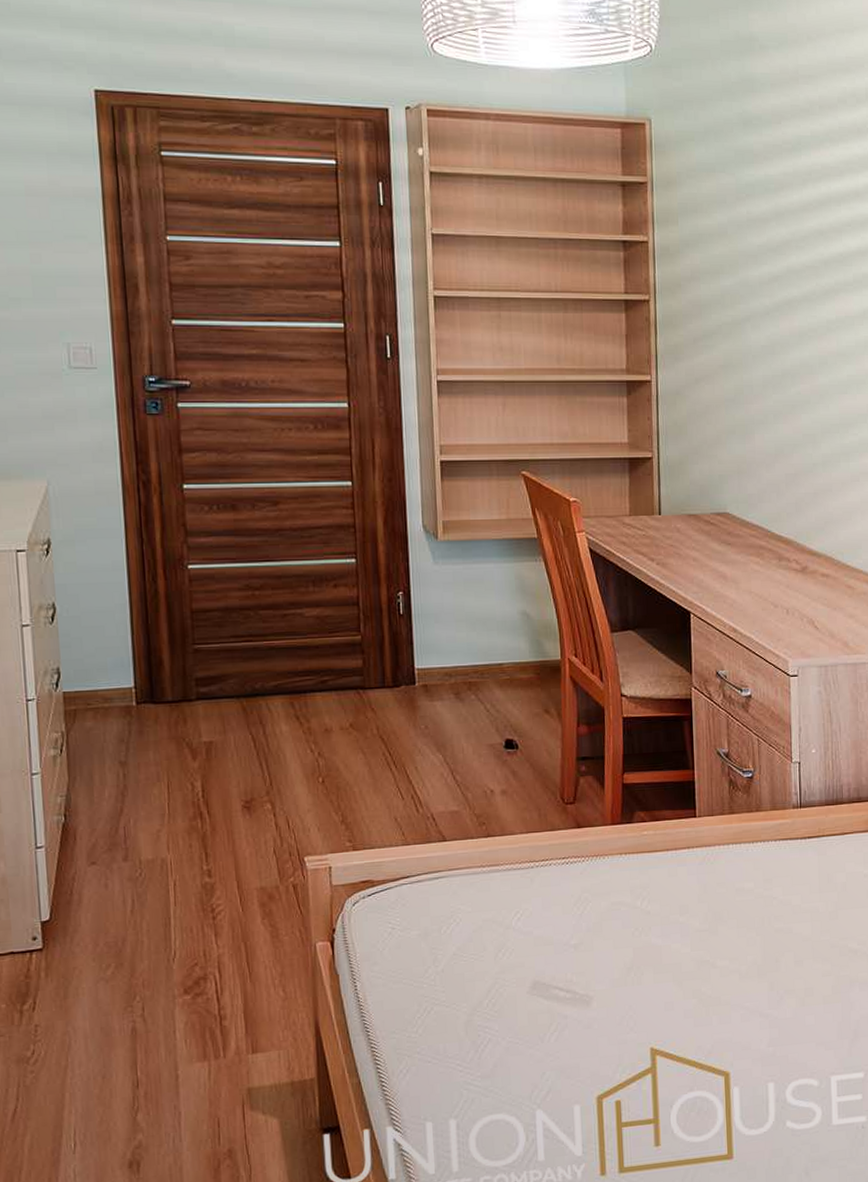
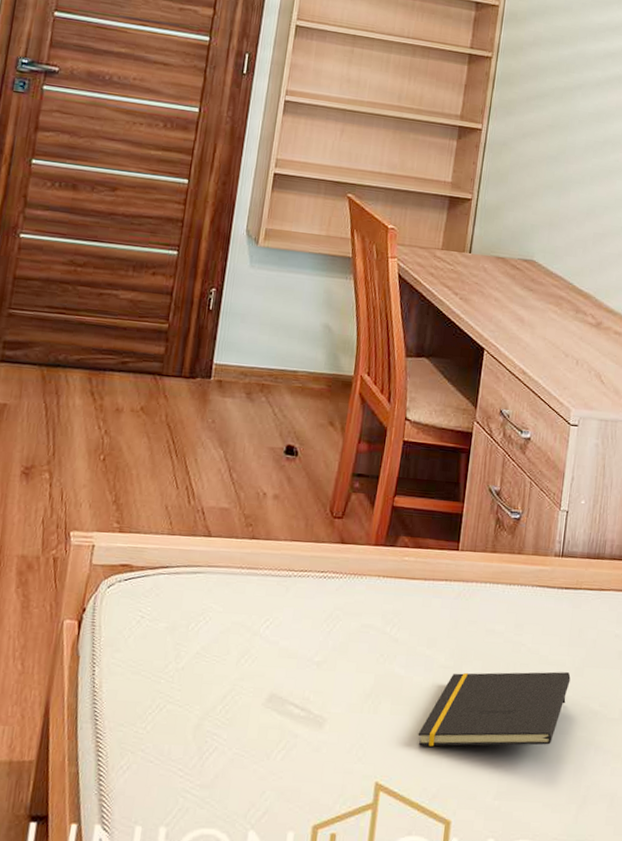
notepad: none [684,917,826,1008] -> present [418,671,571,747]

